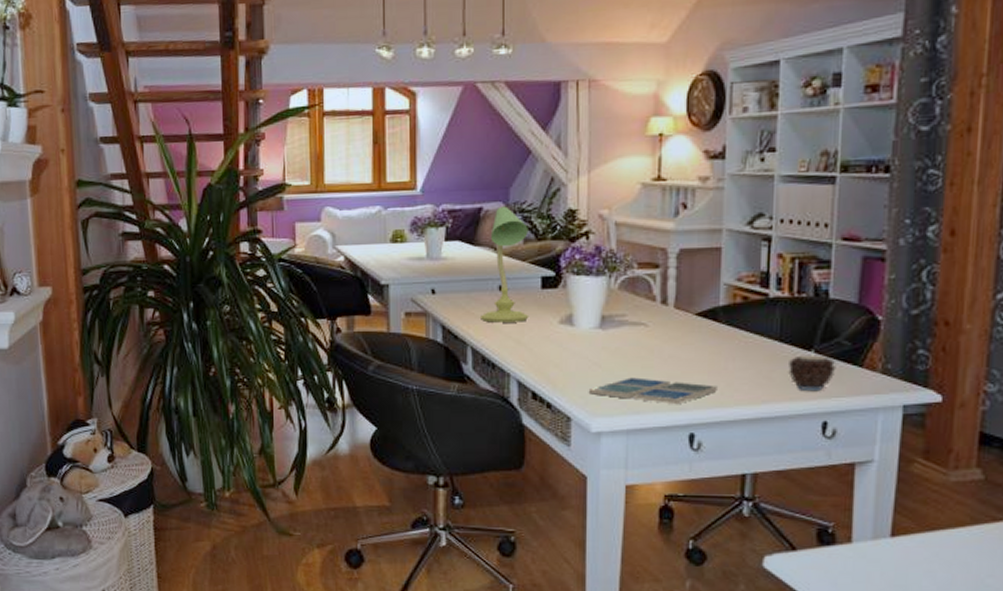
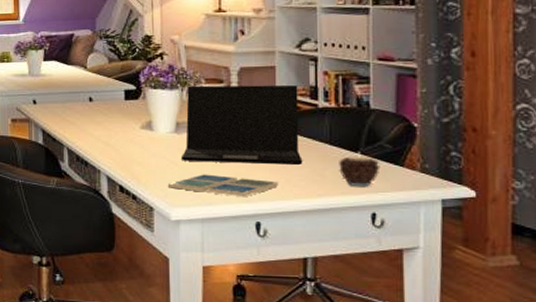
table lamp: present [481,206,529,323] -> none [74,33,115,128]
laptop: none [605,270,747,366] -> present [180,84,303,165]

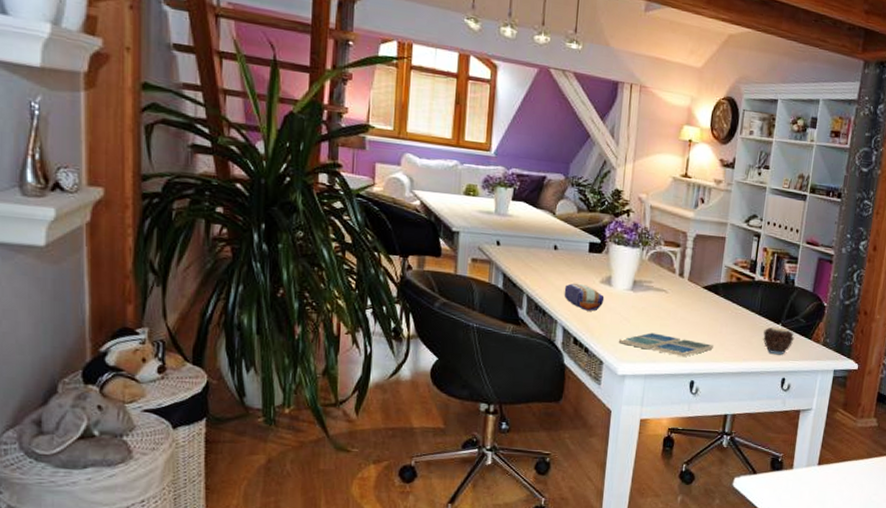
pencil case: none [104,131,147,158] -> present [564,282,605,312]
laptop: present [180,84,303,165] -> none [633,246,741,331]

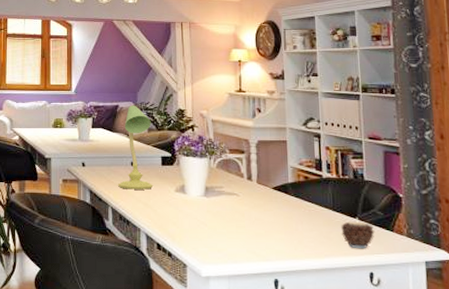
table lamp: none [537,178,582,278] -> present [118,105,154,190]
pencil case: present [564,282,605,312] -> none [144,193,181,218]
drink coaster: present [618,332,714,358] -> none [198,234,292,257]

